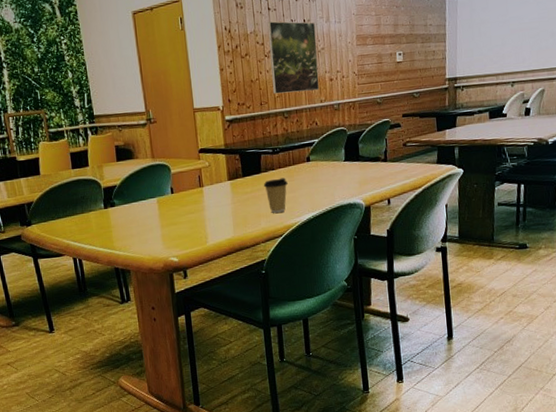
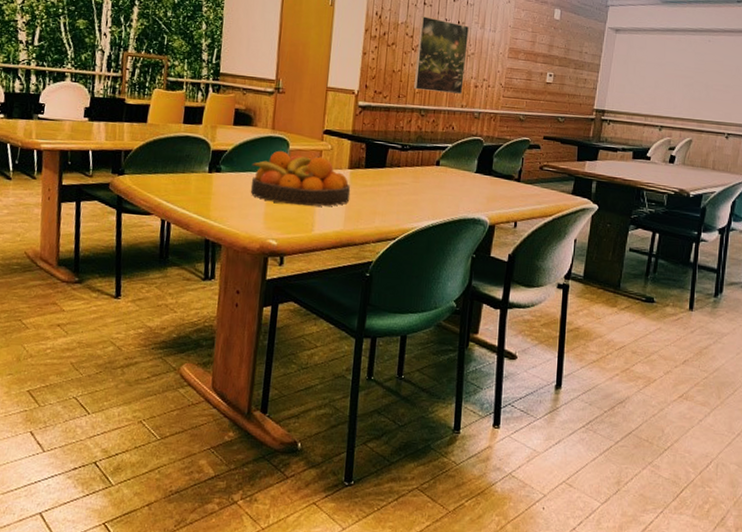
fruit bowl: none [141,174,235,224] -> present [250,150,351,207]
coffee cup: present [263,177,288,213] -> none [385,177,412,214]

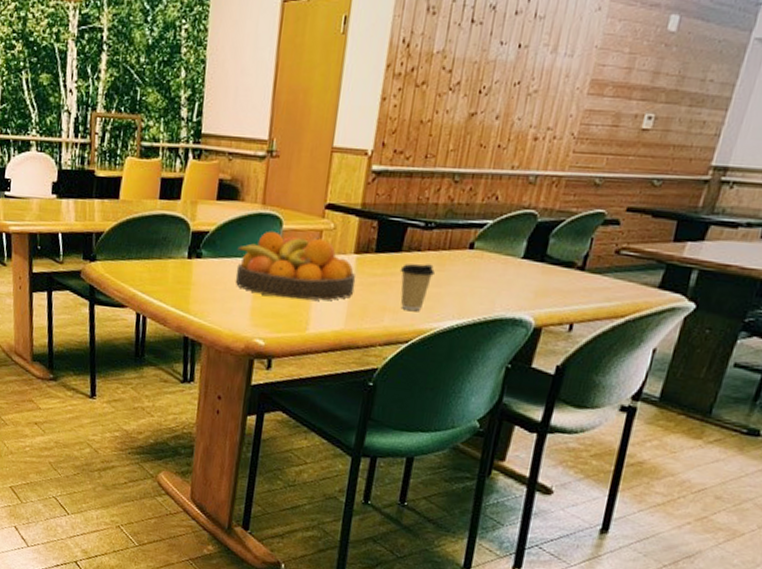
coffee cup: none [385,177,412,214] -> present [400,264,435,311]
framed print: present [413,16,469,95] -> none [446,40,534,152]

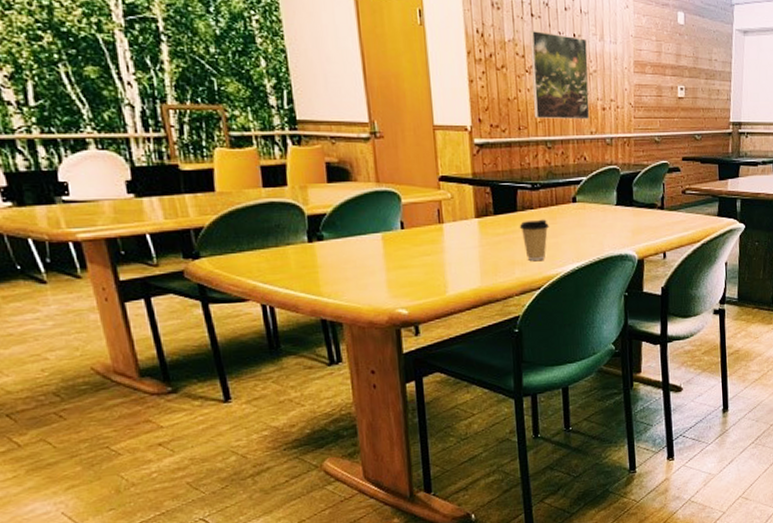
fruit bowl: present [235,231,356,301] -> none [360,206,483,267]
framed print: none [446,40,534,152] -> present [529,31,590,120]

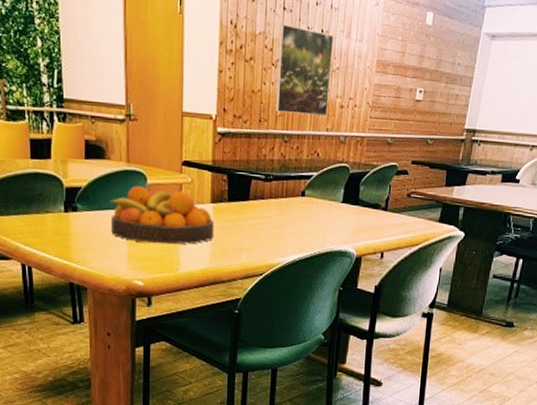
fruit bowl: none [360,206,483,267] -> present [109,185,215,245]
coffee cup: present [519,219,549,261] -> none [249,210,277,248]

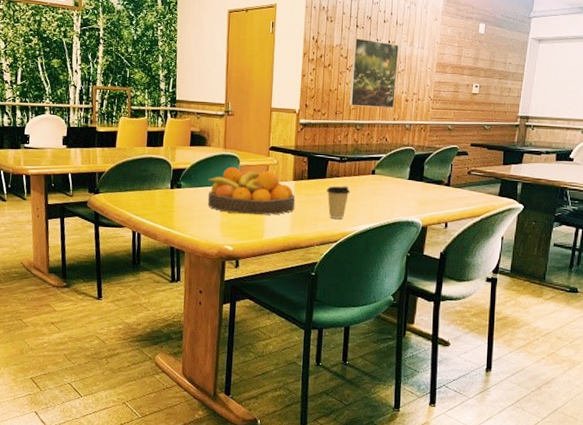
coffee cup: none [249,210,277,248] -> present [326,186,350,219]

